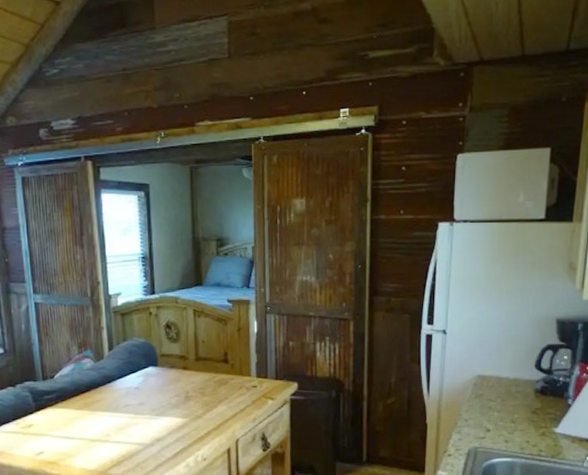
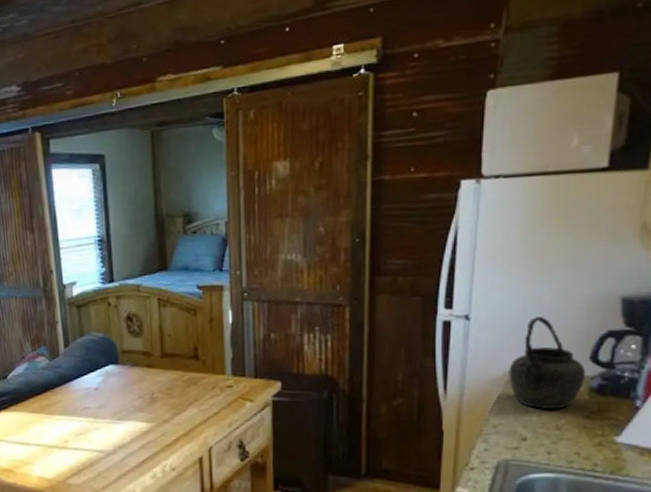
kettle: none [476,332,532,407] -> present [508,316,586,410]

